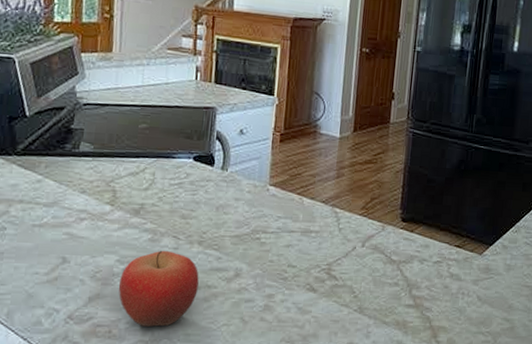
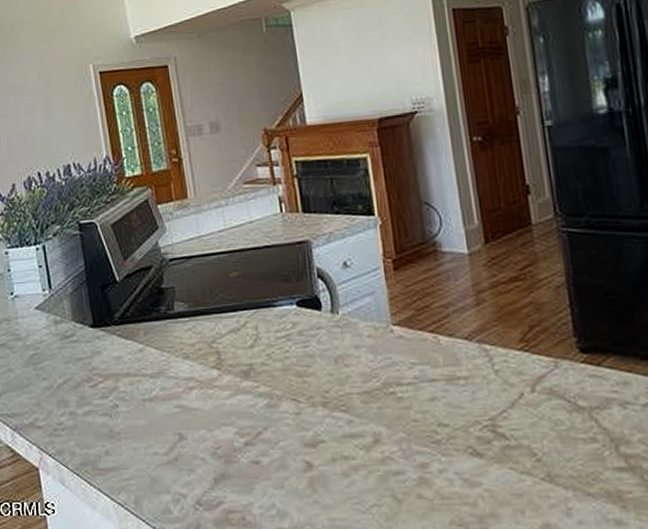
fruit: present [118,250,199,327] -> none [242,416,334,511]

